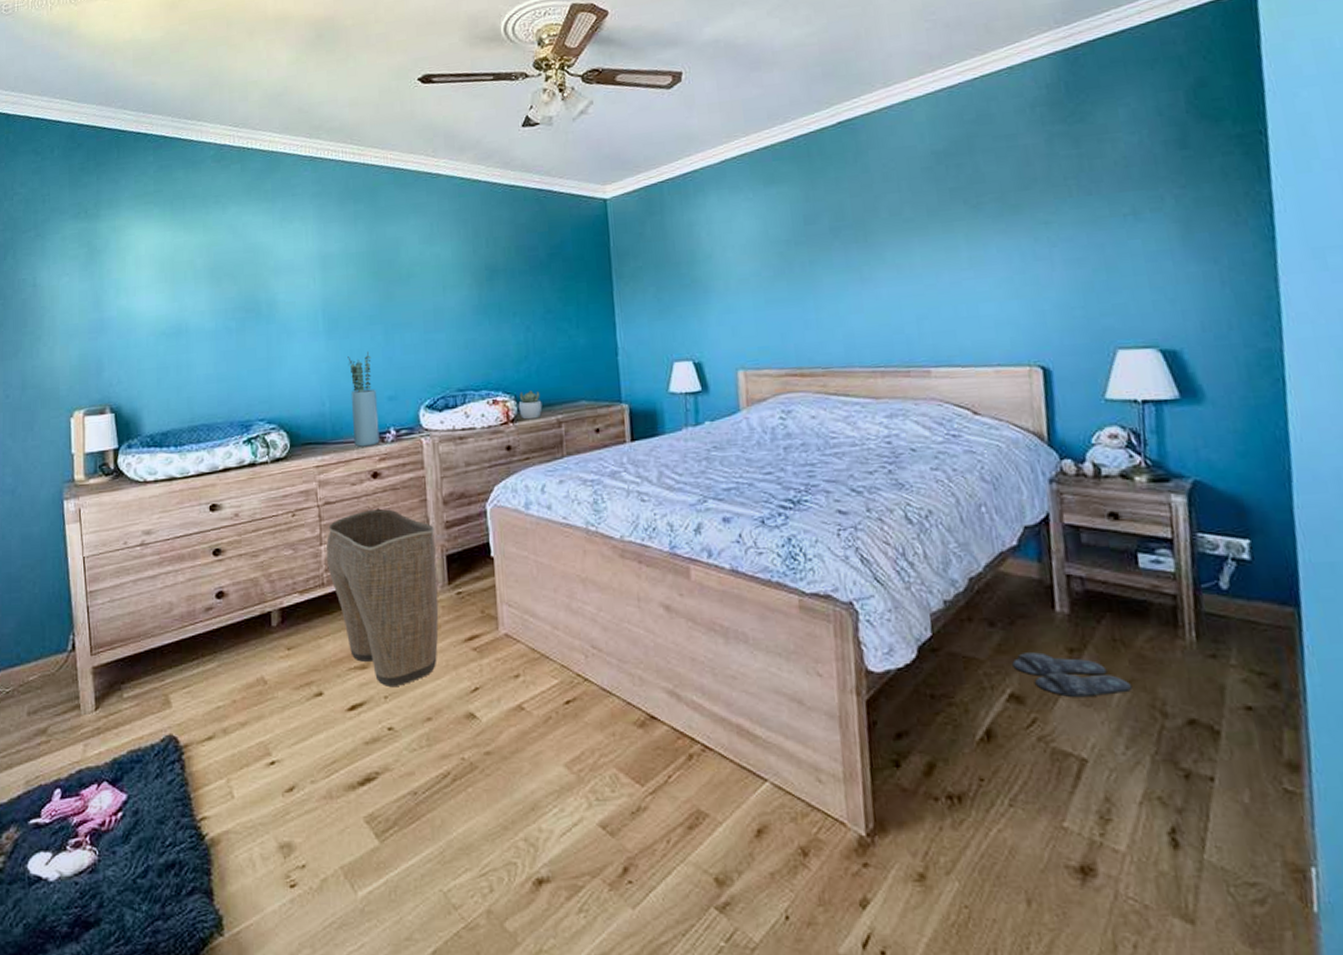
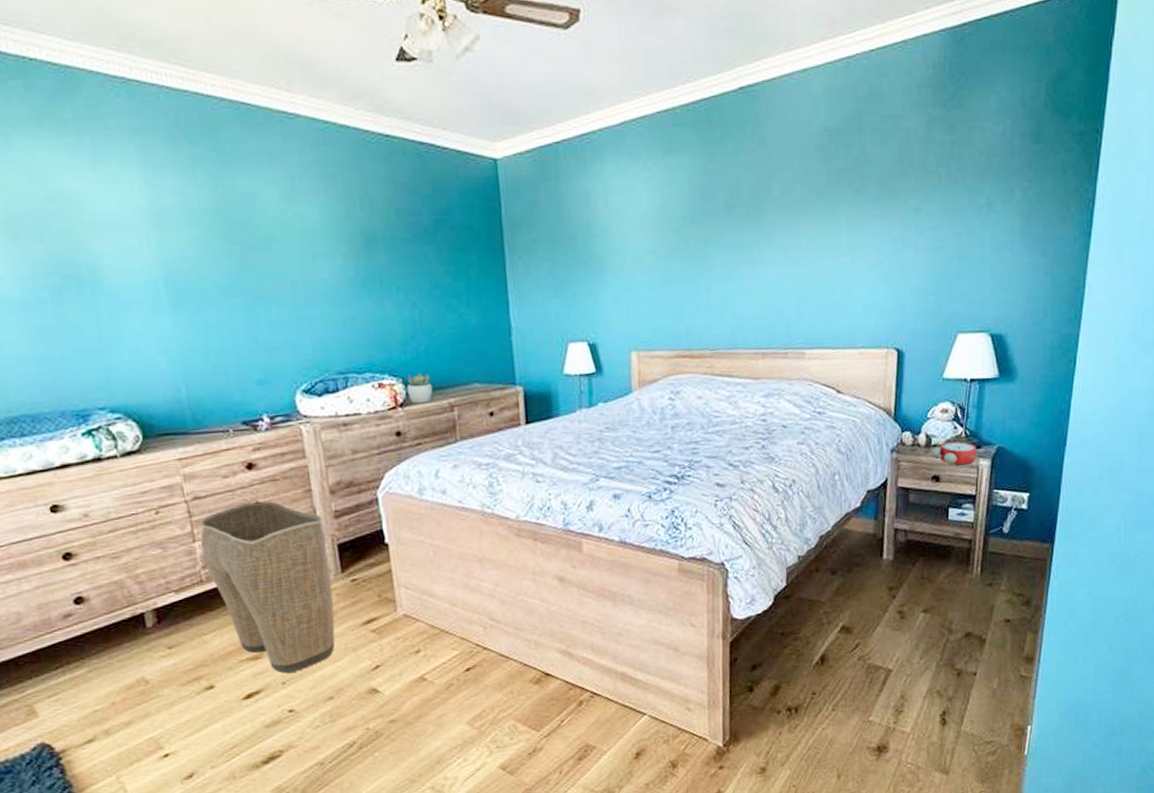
vase: present [347,352,380,447] -> none [202,329,252,437]
slippers: present [1012,652,1133,698] -> none [846,592,931,625]
alarm clock: none [1103,471,1178,502] -> present [931,441,986,466]

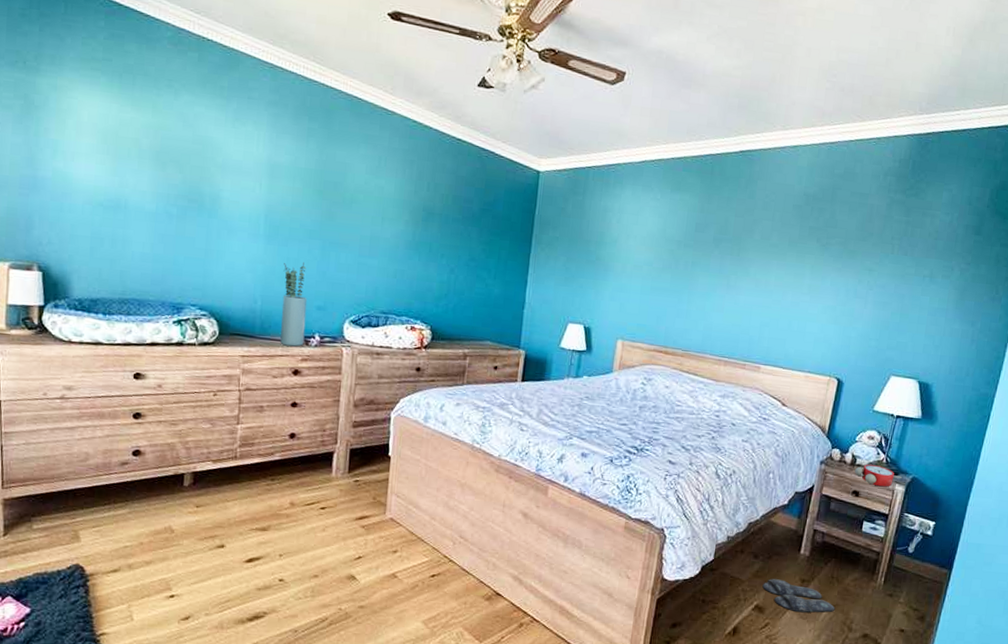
laundry basket: present [200,501,335,673] -> none [241,401,343,548]
vase: none [202,329,252,437] -> present [280,263,308,347]
succulent plant: present [406,373,433,404] -> none [432,324,453,349]
slippers: none [846,592,931,625] -> present [762,579,836,613]

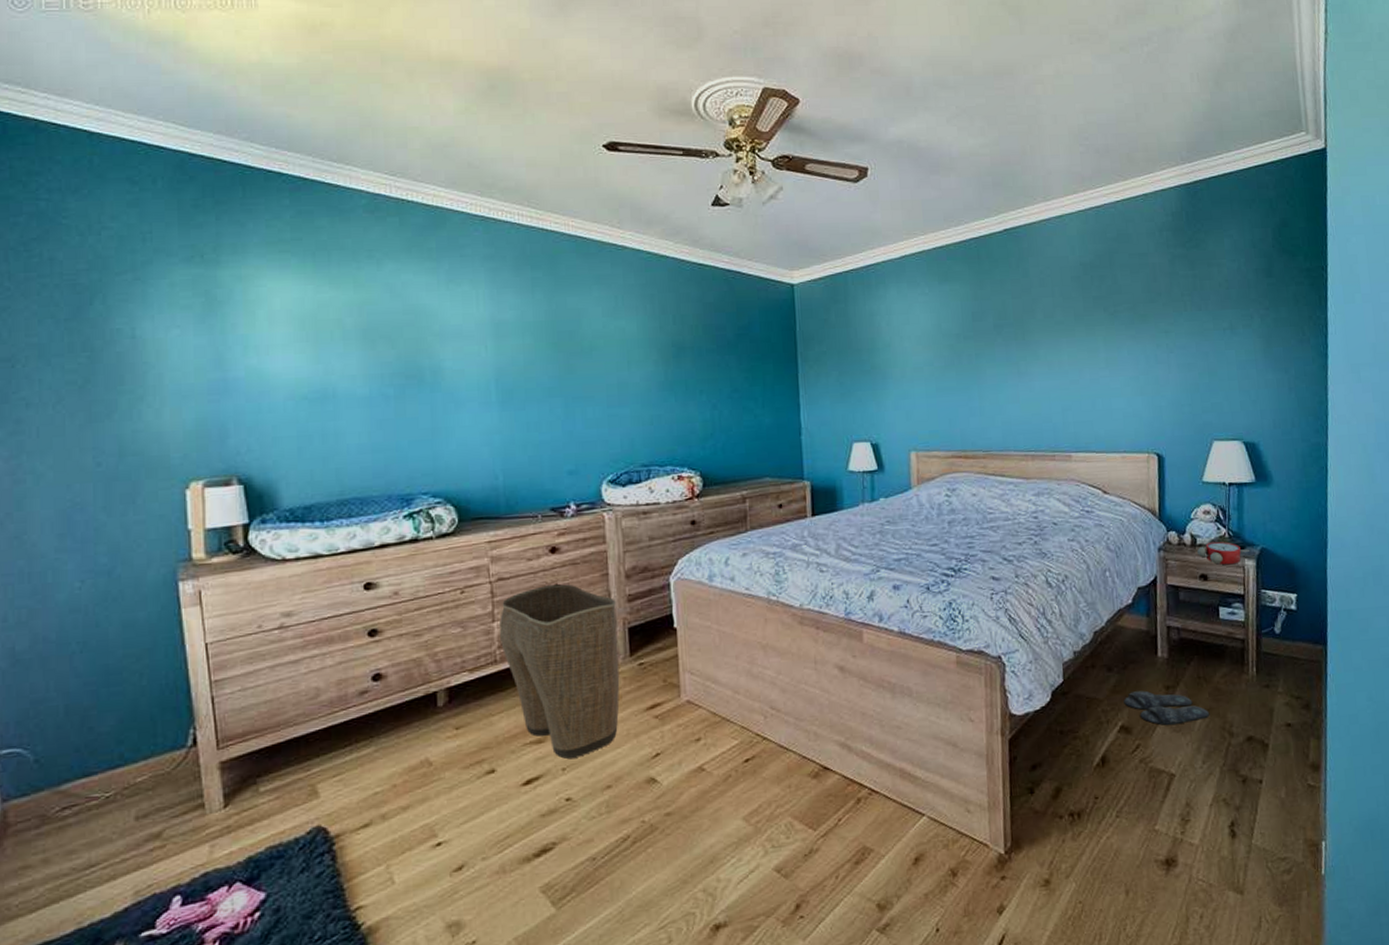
laundry basket: none [241,401,343,548] -> present [499,584,620,759]
vase: present [280,263,308,347] -> none [523,425,559,522]

